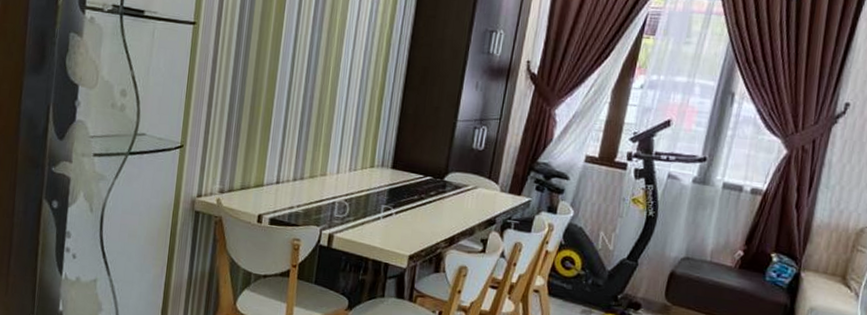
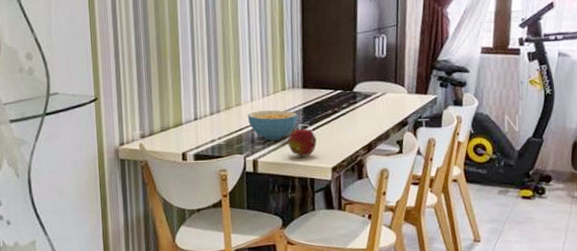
cereal bowl: none [330,184,383,218] -> present [247,110,298,141]
fruit: none [365,209,398,240] -> present [285,128,317,157]

